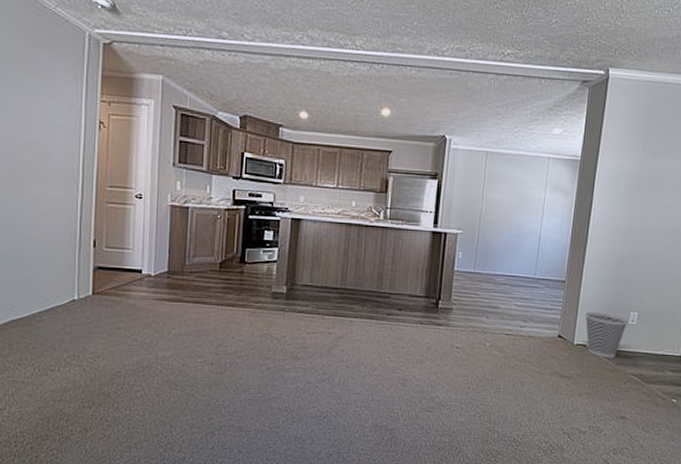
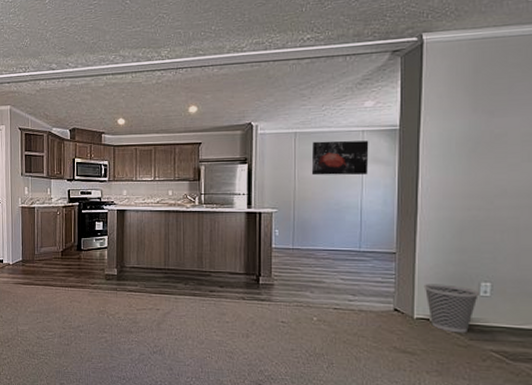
wall art: none [498,163,553,203] -> present [311,140,369,176]

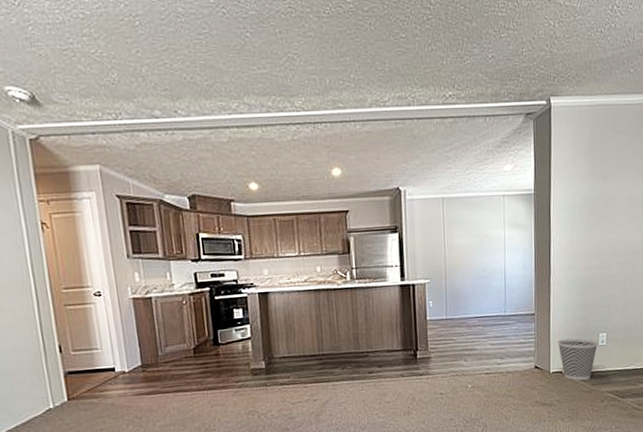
wall art: present [311,140,369,176] -> none [459,205,510,243]

